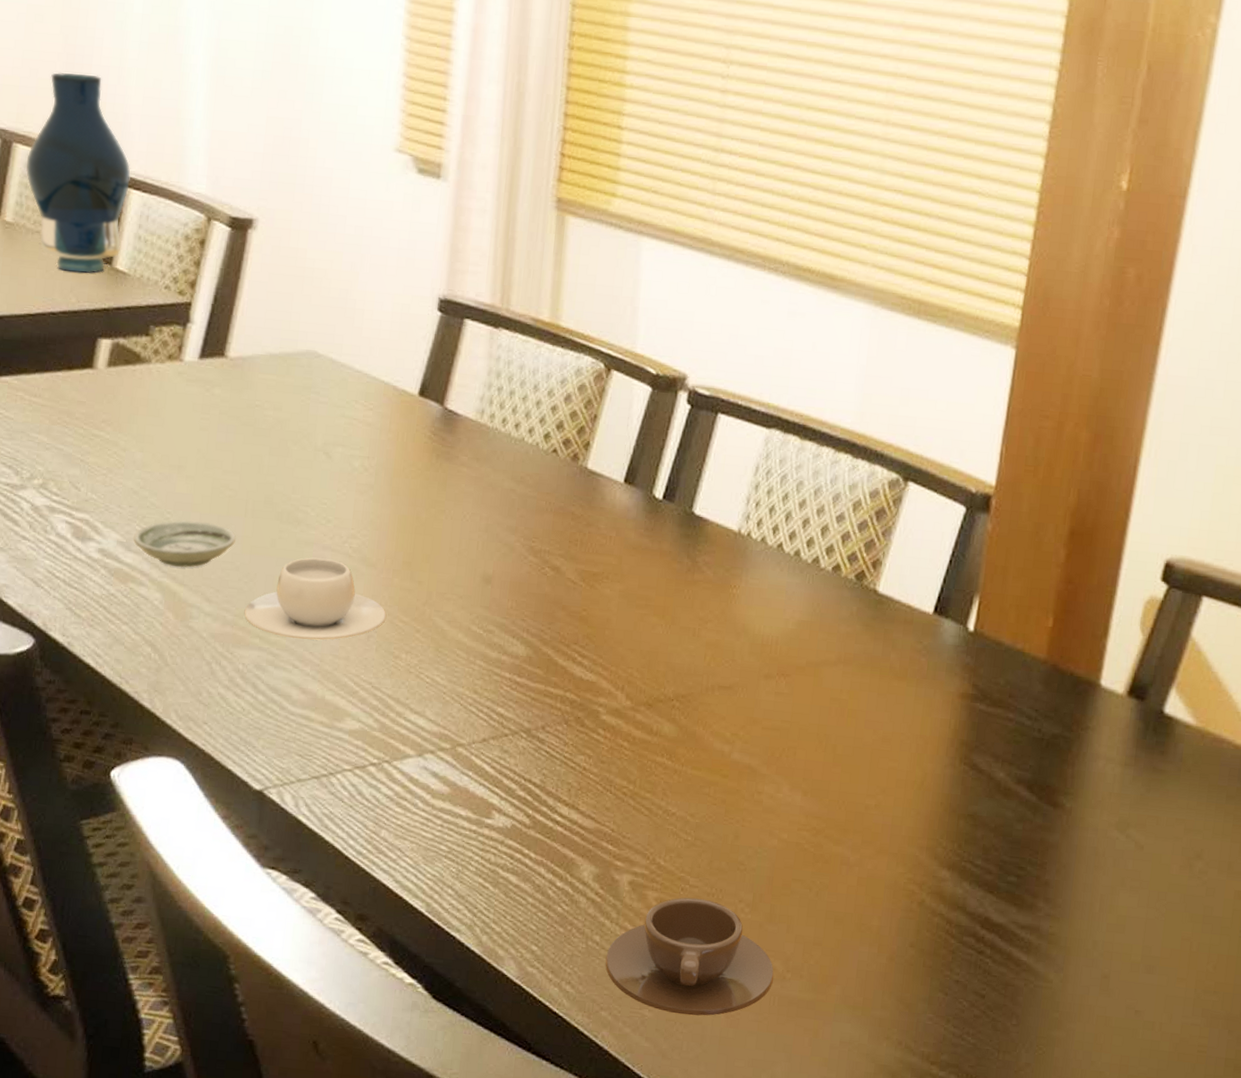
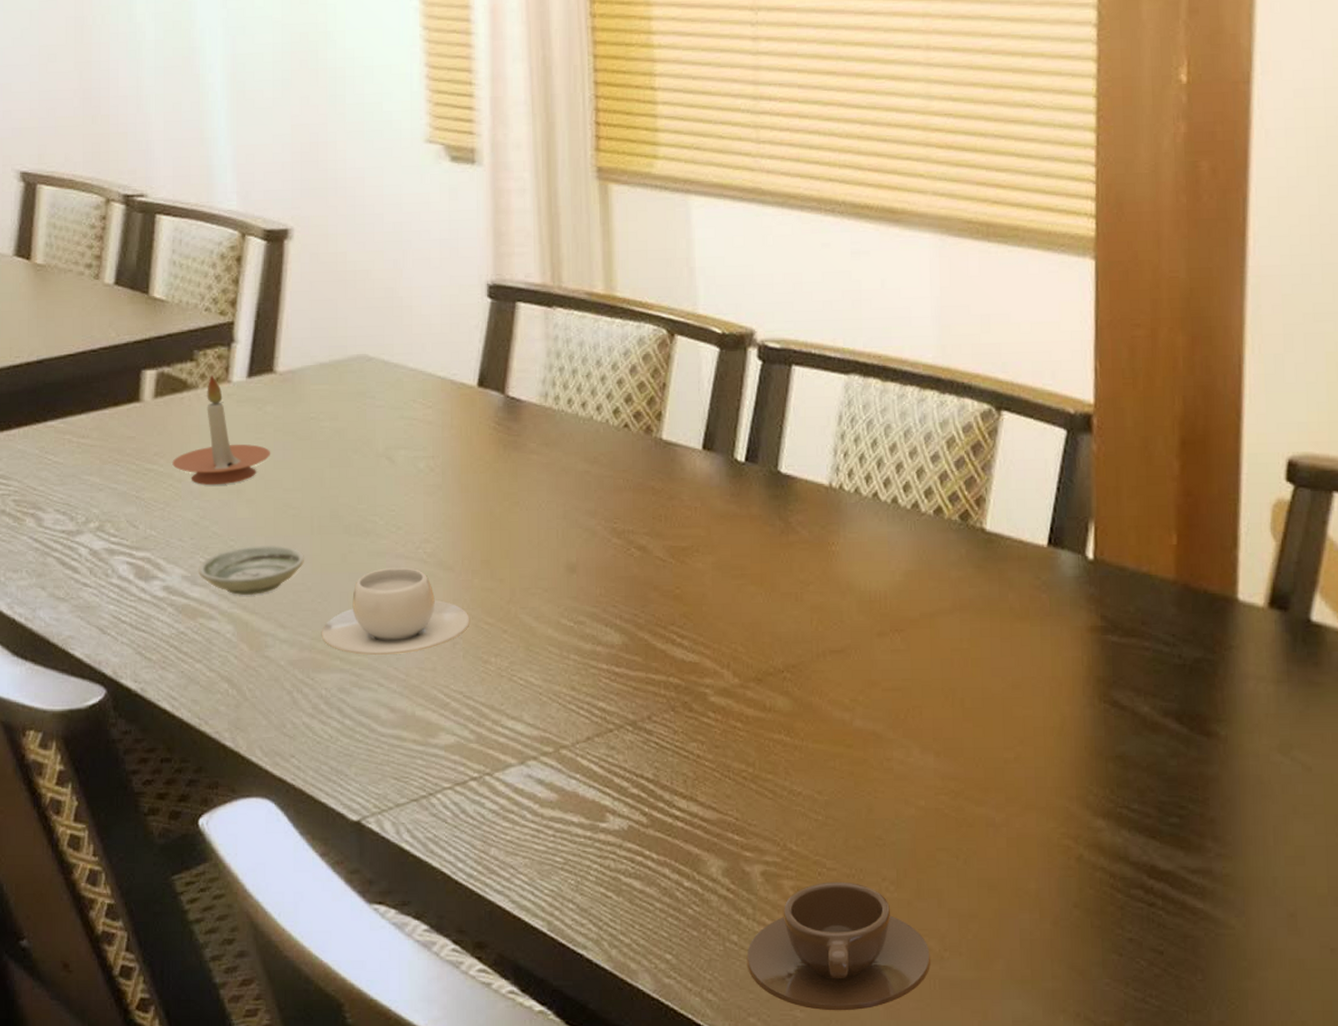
vase: present [25,73,131,273] -> none [52,107,159,306]
candle holder: none [118,351,215,459] -> present [172,374,271,486]

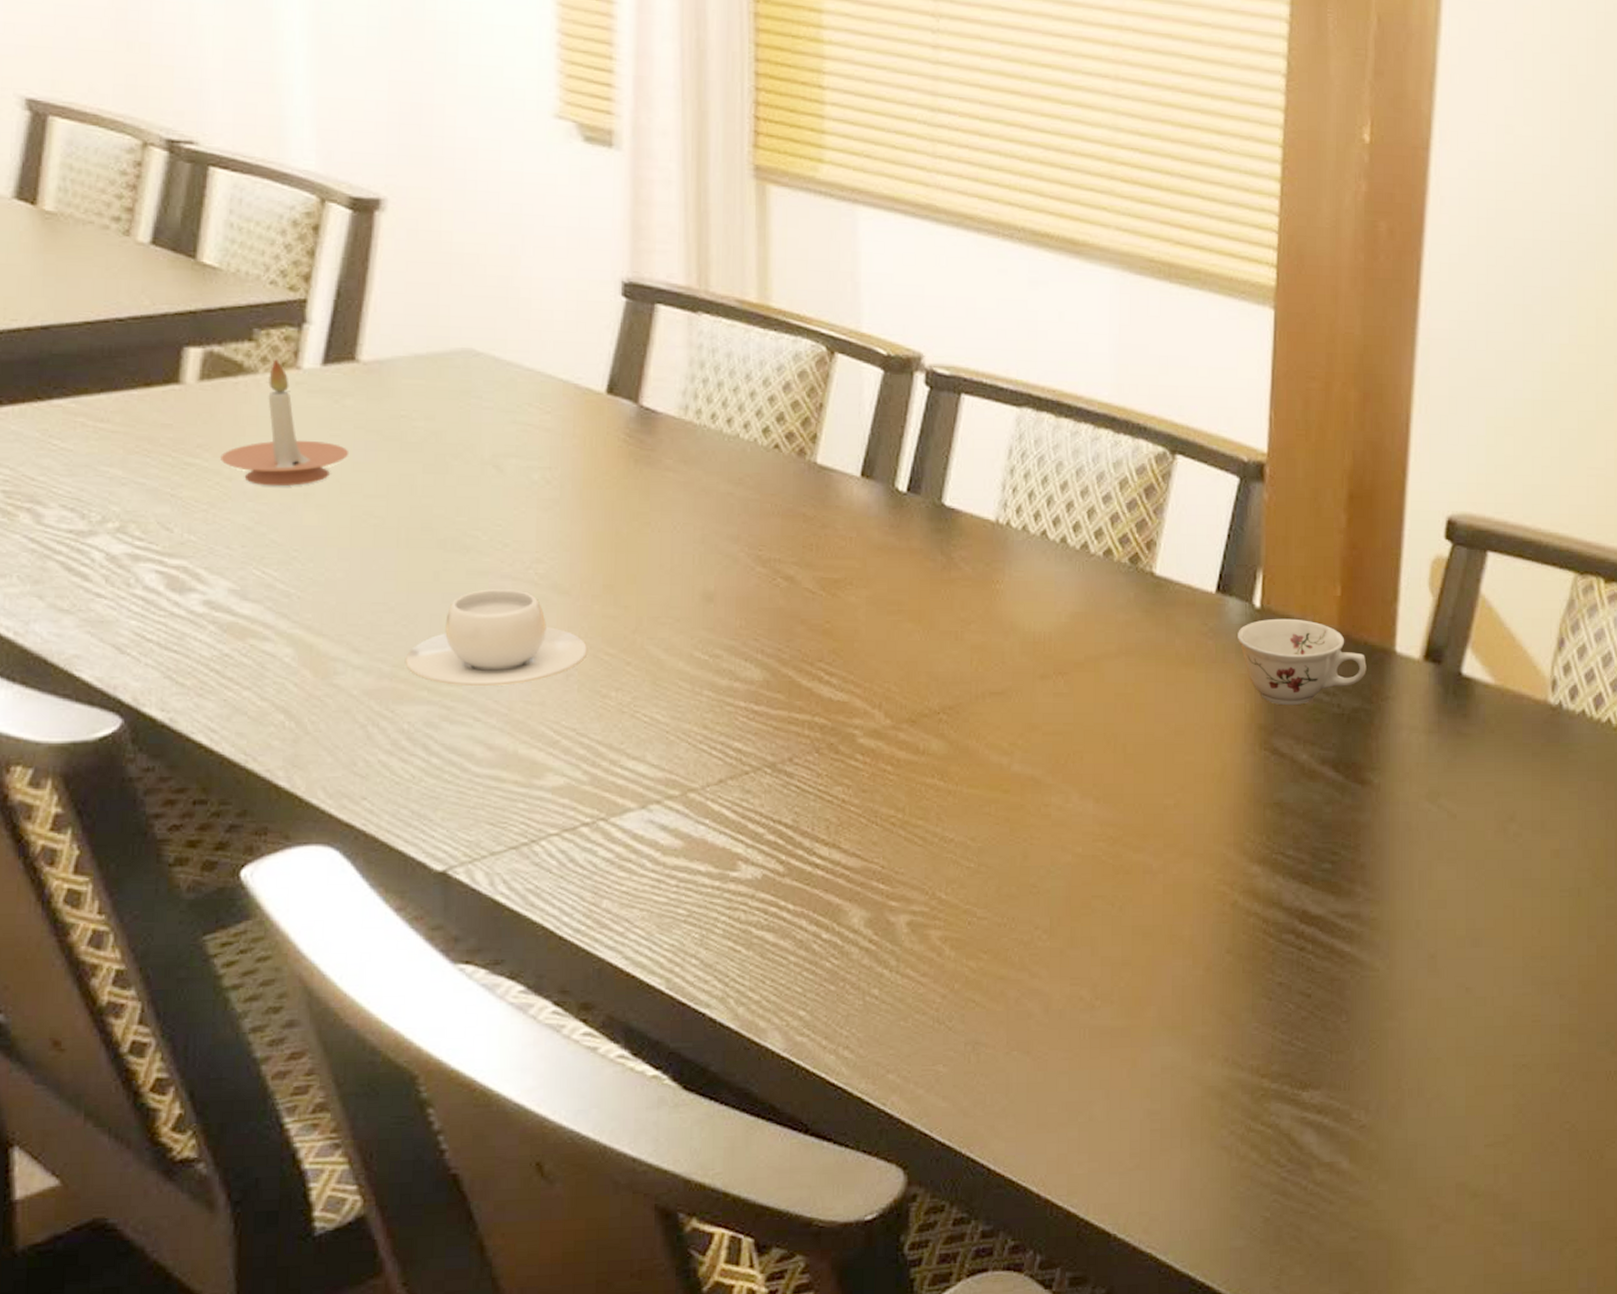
saucer: present [197,545,304,596] -> none [249,558,387,615]
teacup: present [746,881,930,1011] -> none [887,931,1081,1065]
teacup: none [1071,569,1208,658] -> present [1238,618,1367,706]

